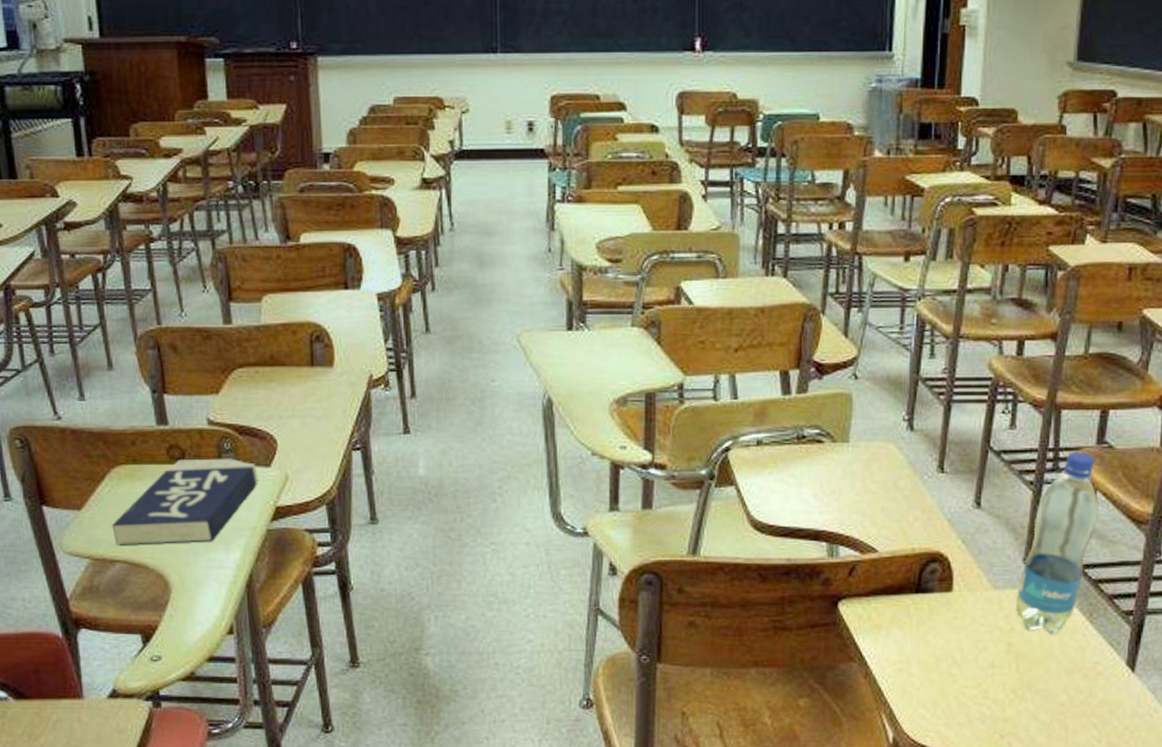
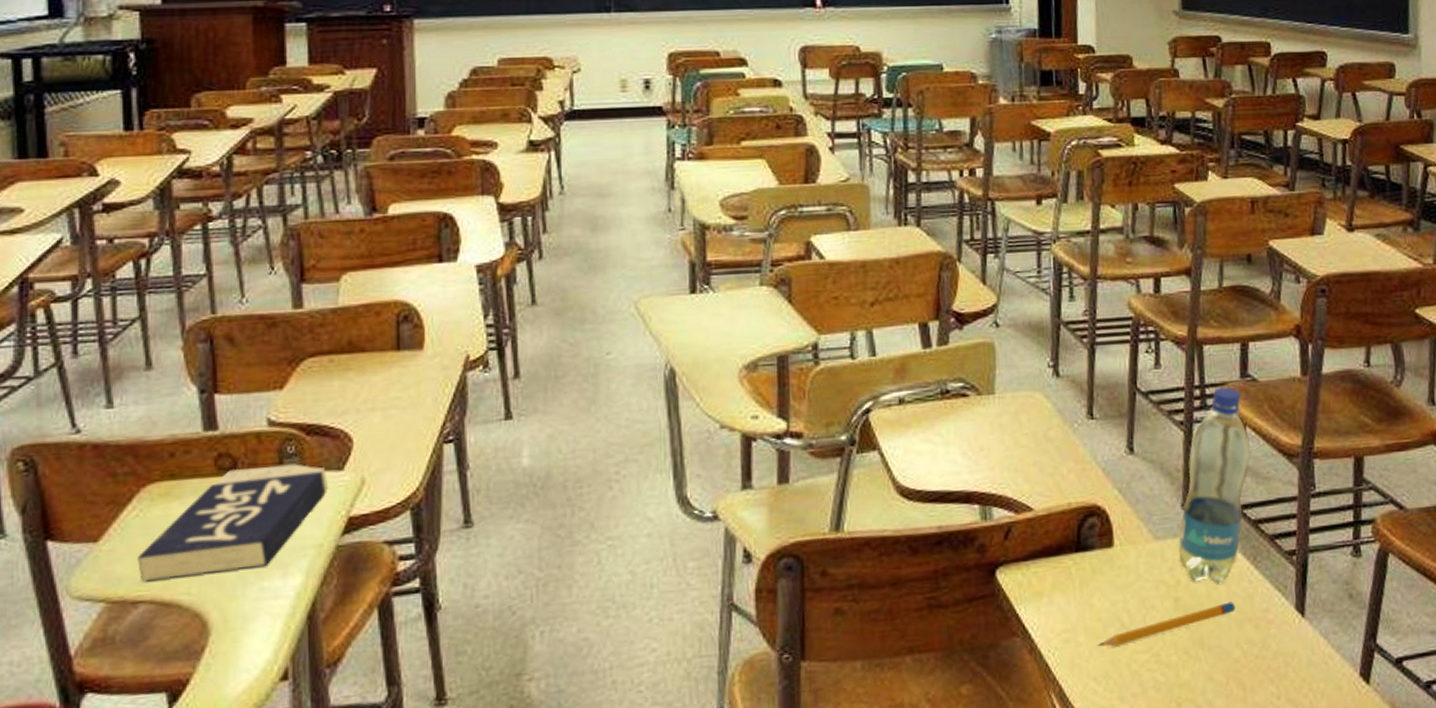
pencil: none [929,651,1067,680] -> present [1097,602,1236,647]

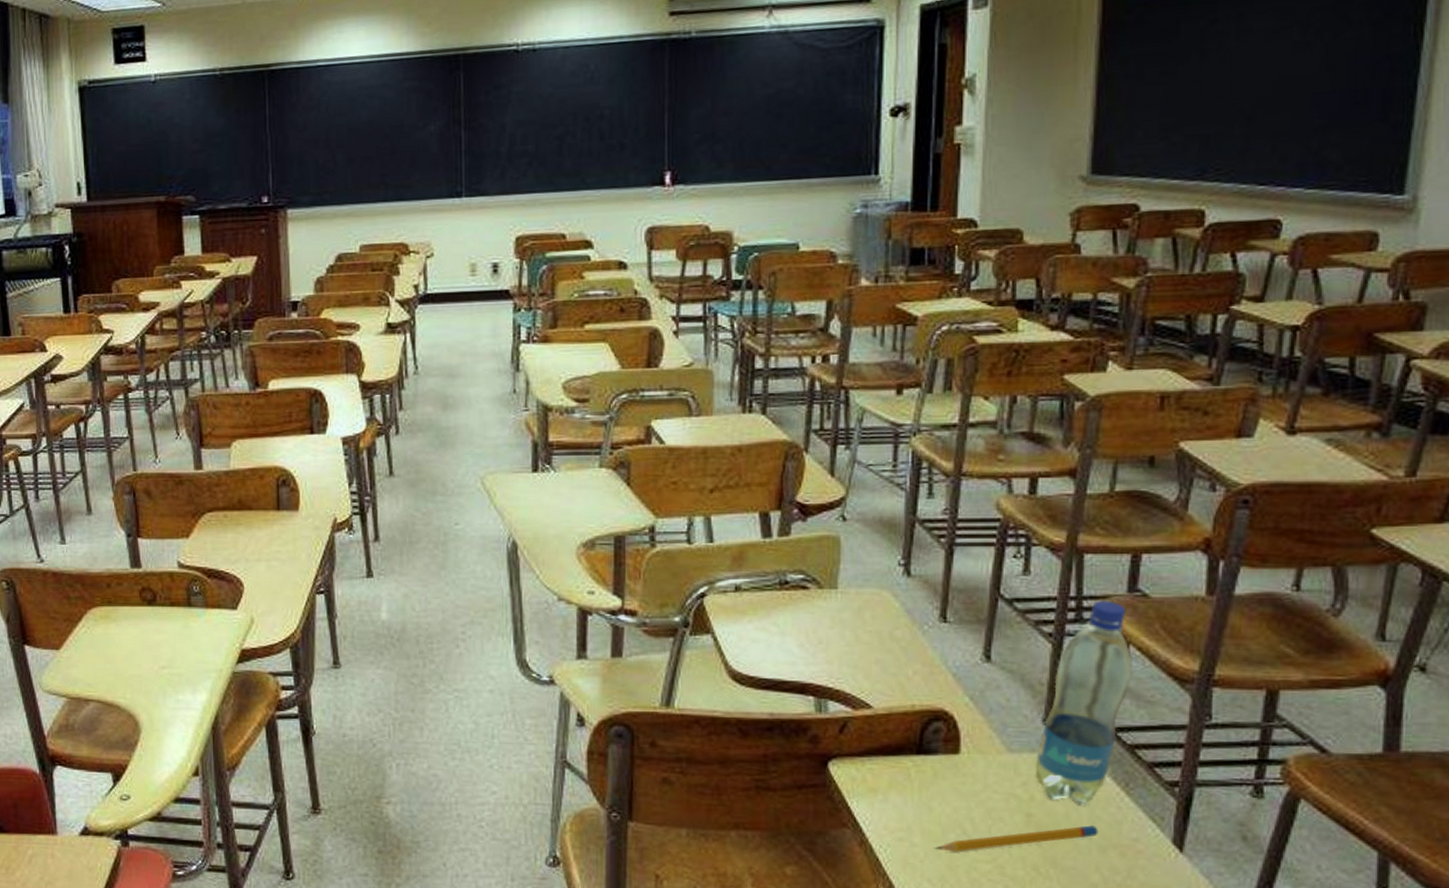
book: present [138,464,328,582] -> none [87,601,225,685]

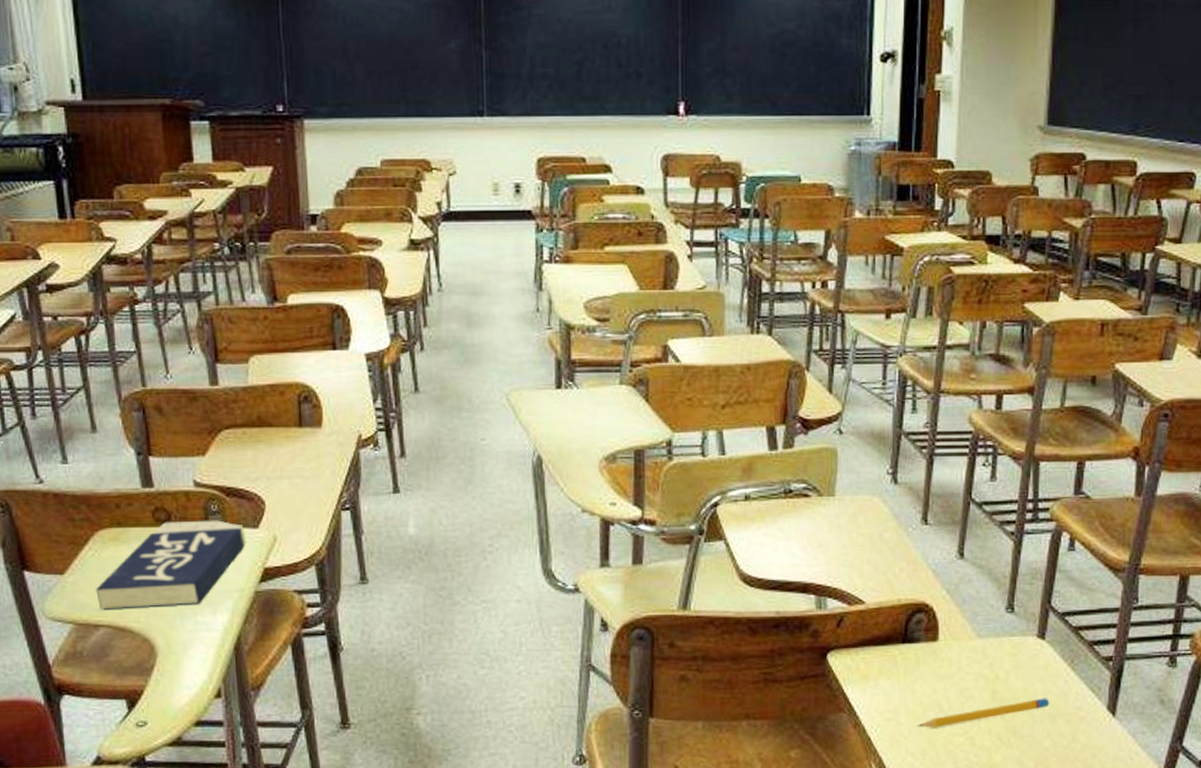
book: none [87,601,225,685] -> present [96,520,246,610]
bottle: present [1035,600,1132,806] -> none [999,502,1077,681]

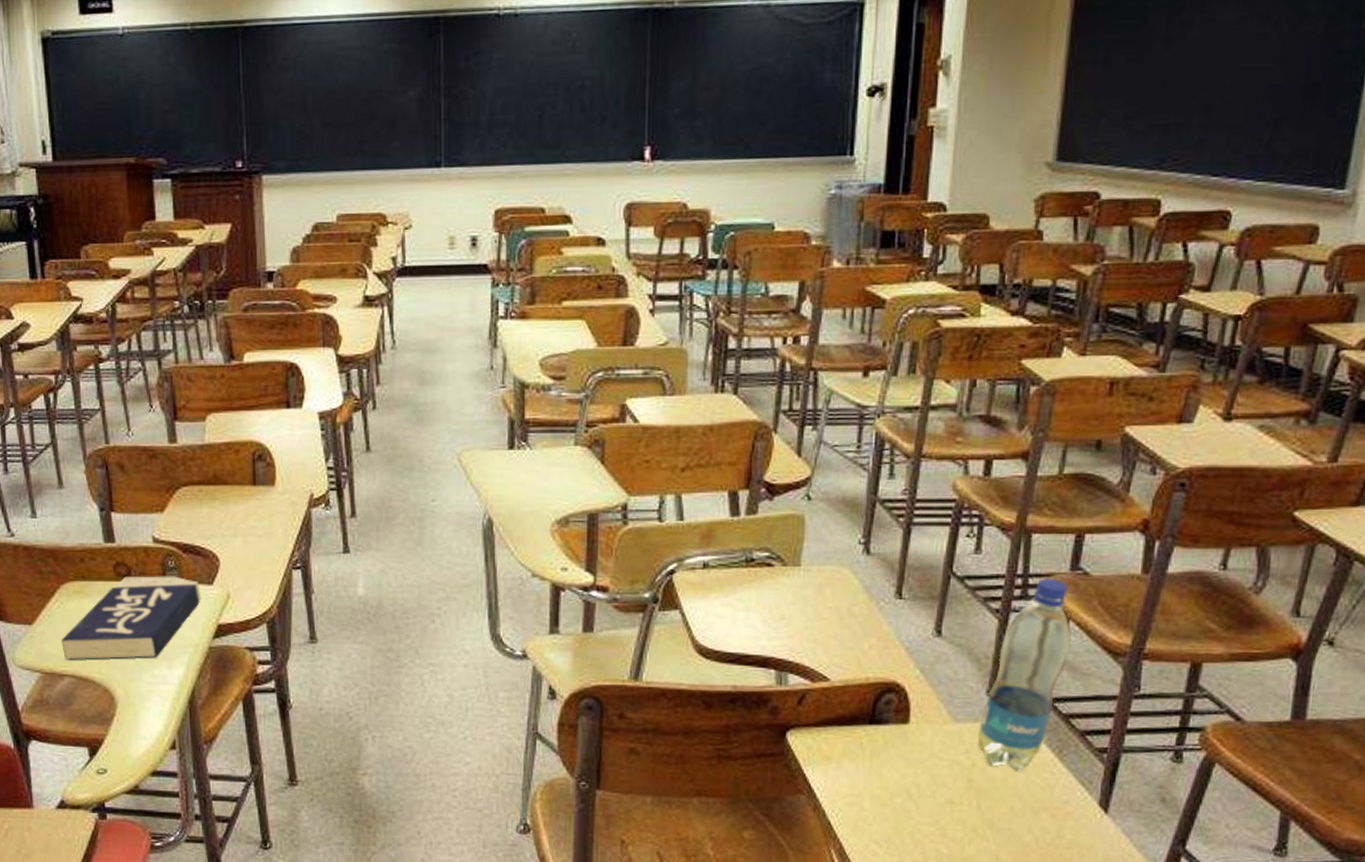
pencil: present [917,698,1050,728] -> none [882,789,1033,816]
bottle: none [999,502,1077,681] -> present [977,578,1071,771]

